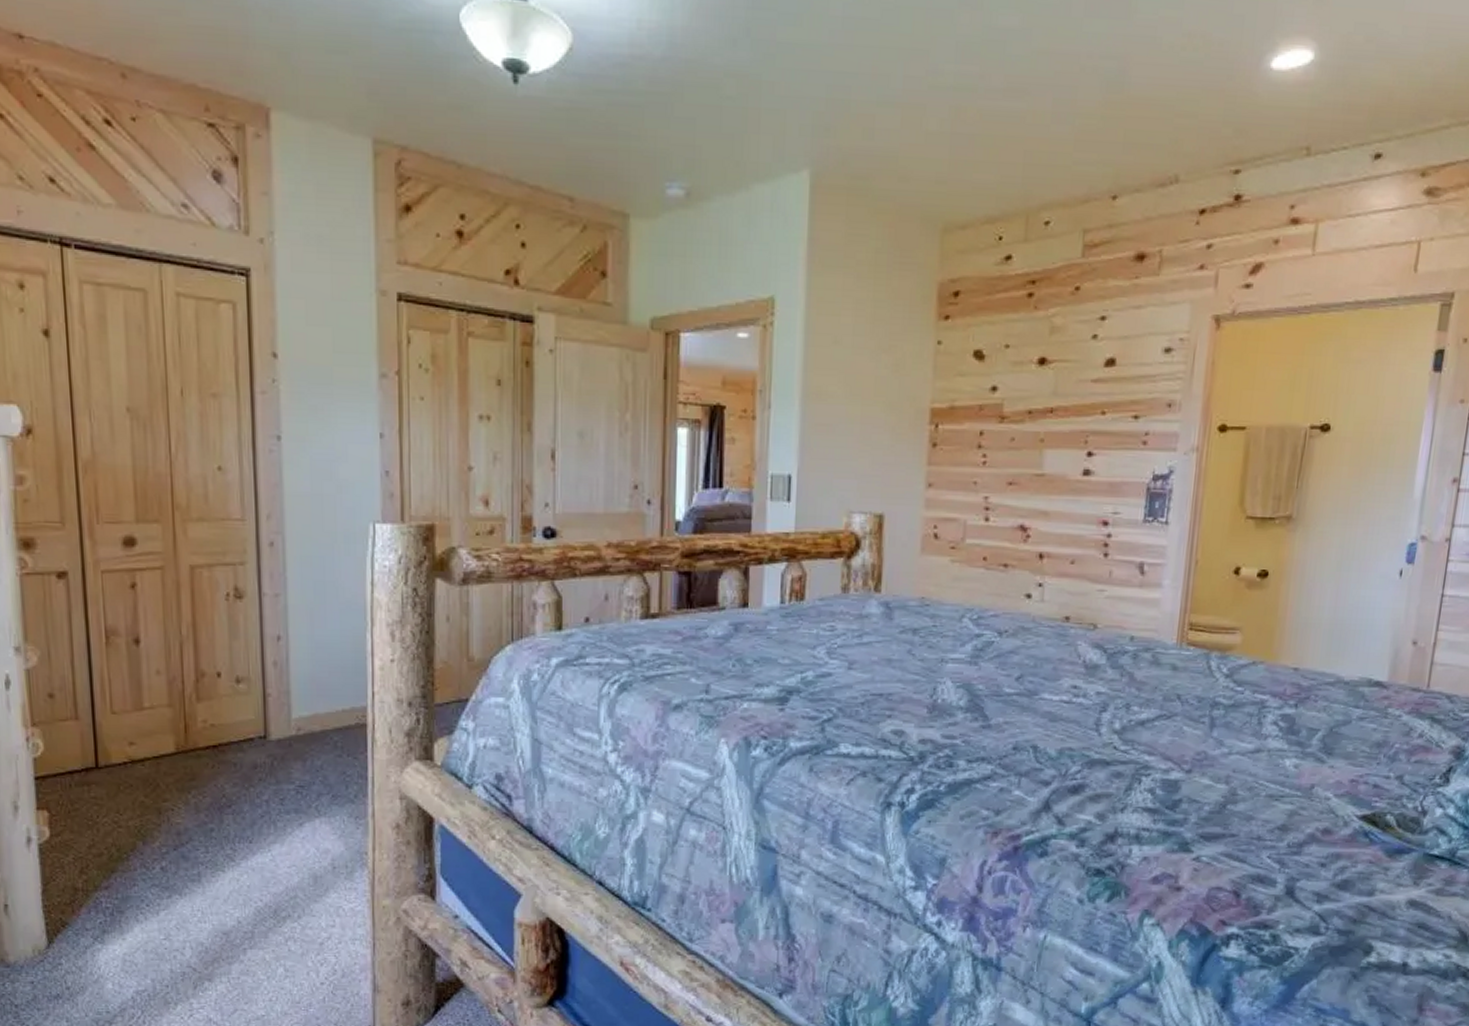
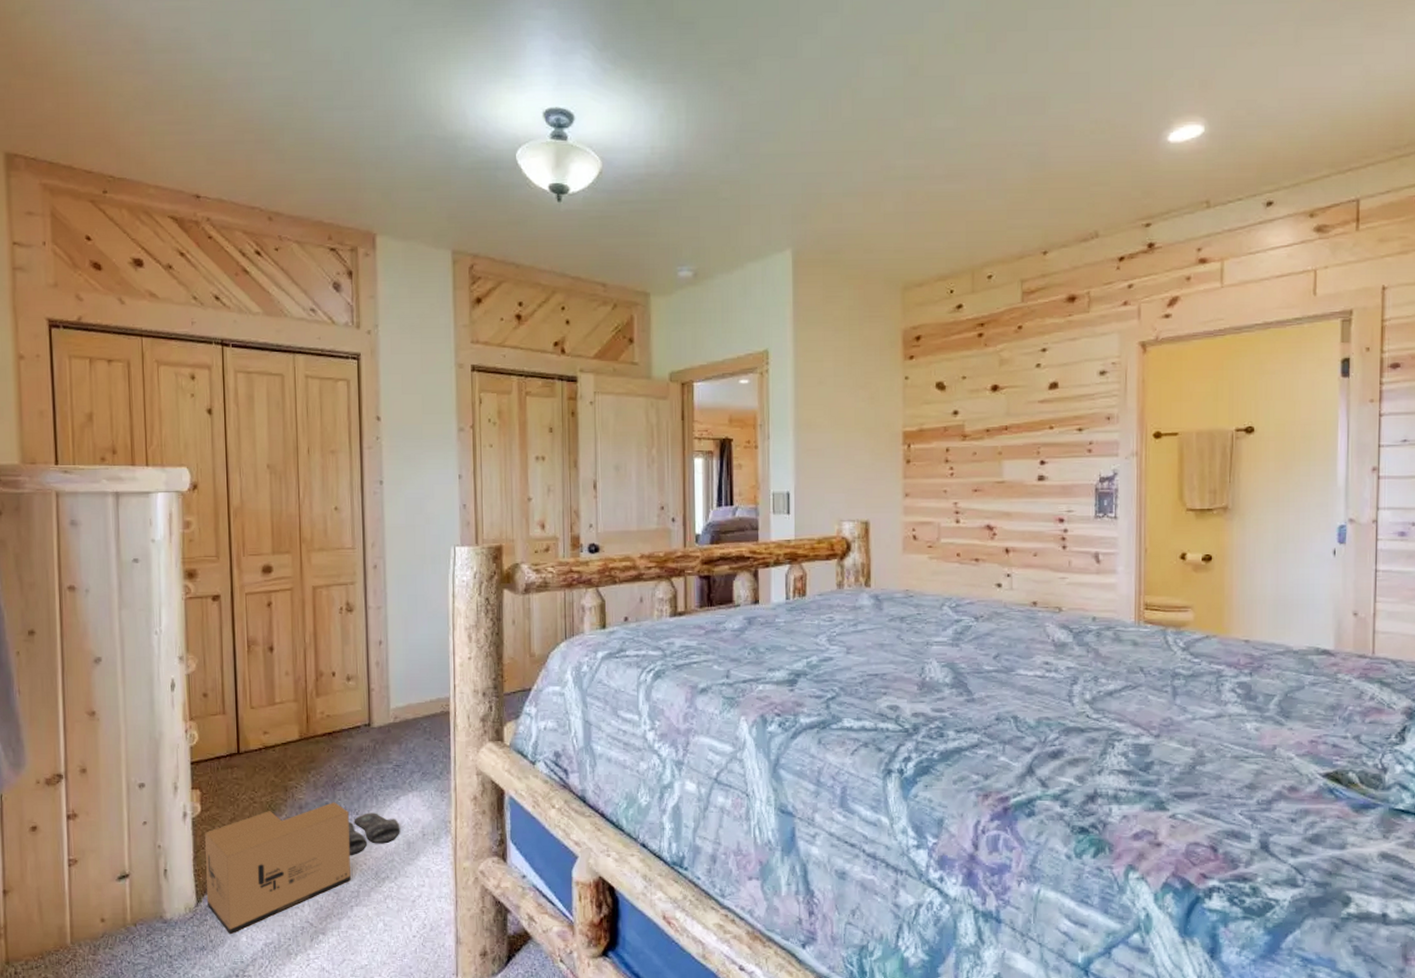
cardboard box: none [56,828,243,981] -> present [205,802,351,935]
slippers: none [239,841,305,890] -> present [348,813,400,855]

